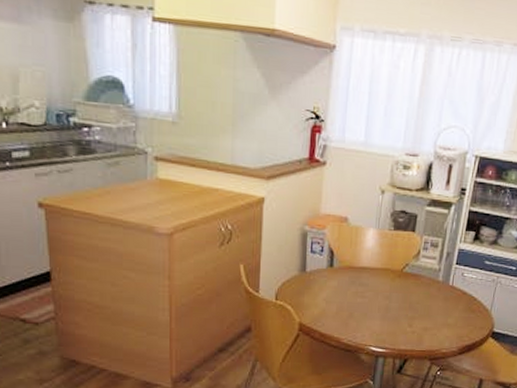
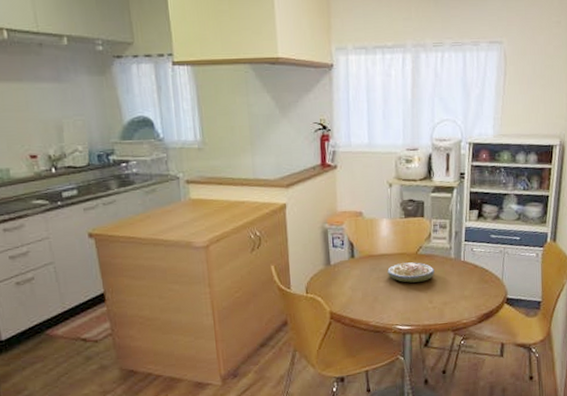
soup: none [367,278,419,303] -> present [387,262,435,283]

